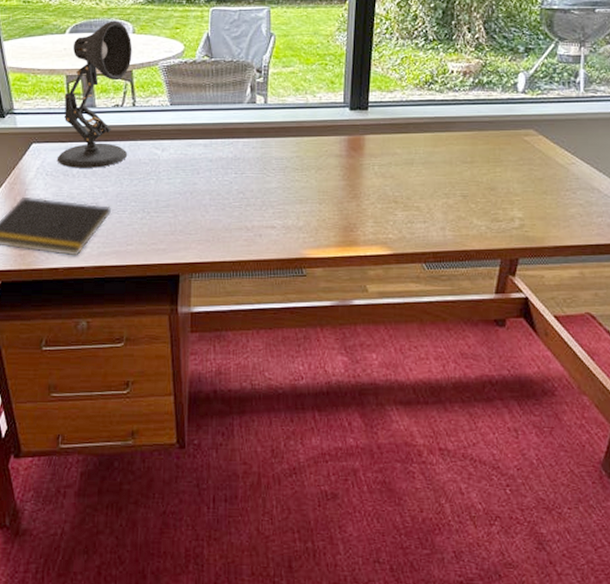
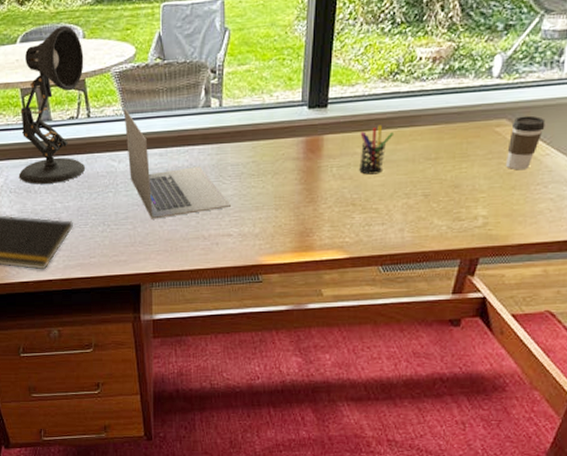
laptop: none [169,99,276,208] -> present [123,108,232,219]
pen holder: none [400,128,432,174] -> present [359,124,395,175]
coffee cup: none [535,127,569,177] -> present [505,115,546,170]

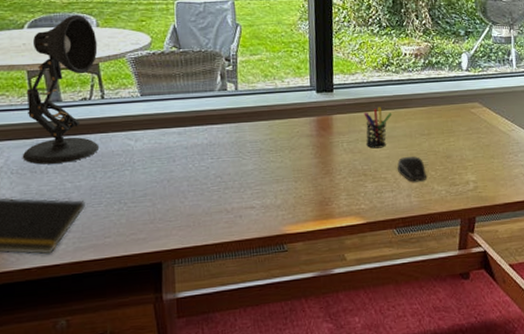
laptop: present [123,108,232,219] -> none [139,90,253,196]
computer mouse: none [393,185,426,215] -> present [397,156,427,182]
coffee cup: present [505,115,546,170] -> none [482,100,508,143]

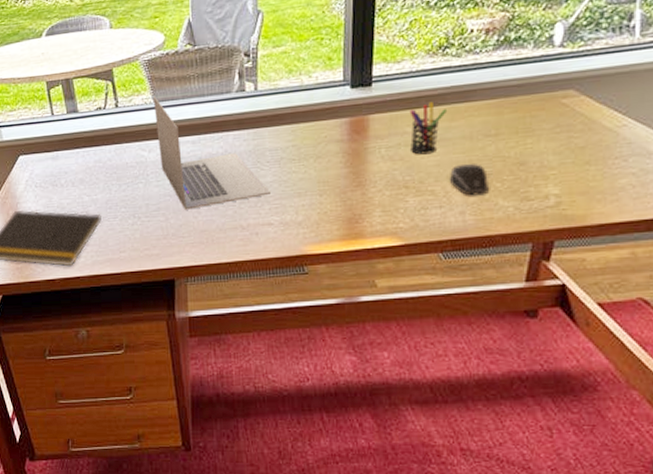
desk lamp: present [22,14,100,165] -> none [44,16,114,178]
laptop: none [139,90,253,196] -> present [152,96,272,210]

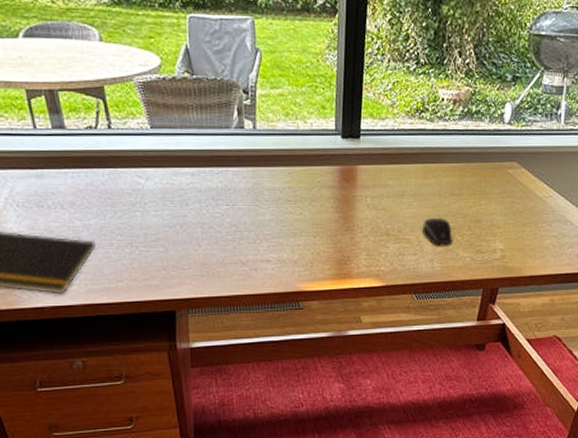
laptop: present [152,96,272,210] -> none [149,121,270,242]
pen holder: present [409,101,448,155] -> none [391,159,422,206]

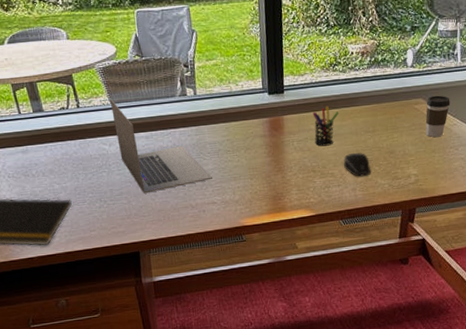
laptop: none [149,121,270,242] -> present [109,98,213,194]
pen holder: none [391,159,422,206] -> present [312,106,339,147]
coffee cup: none [517,160,548,209] -> present [425,95,451,138]

